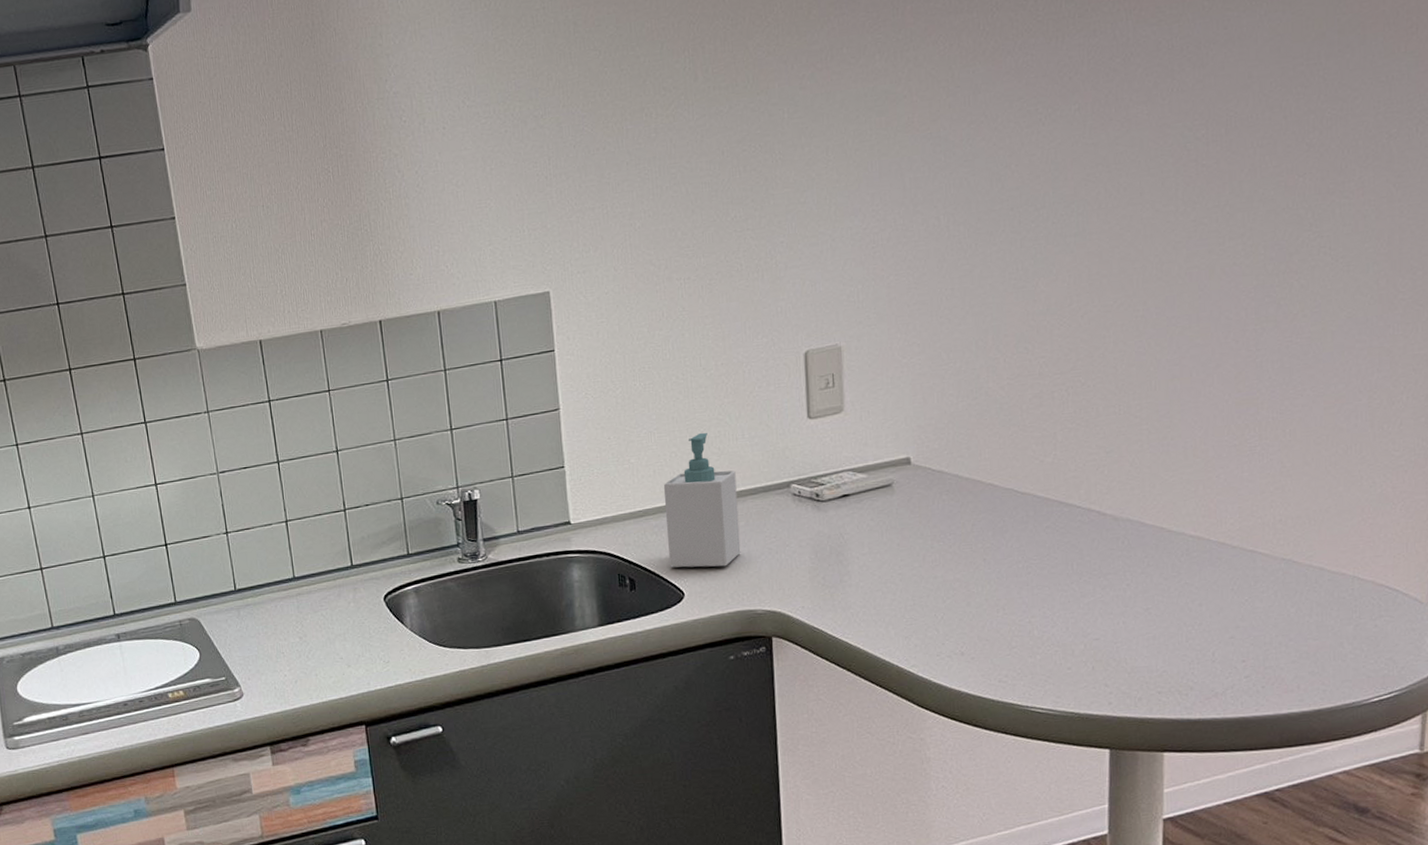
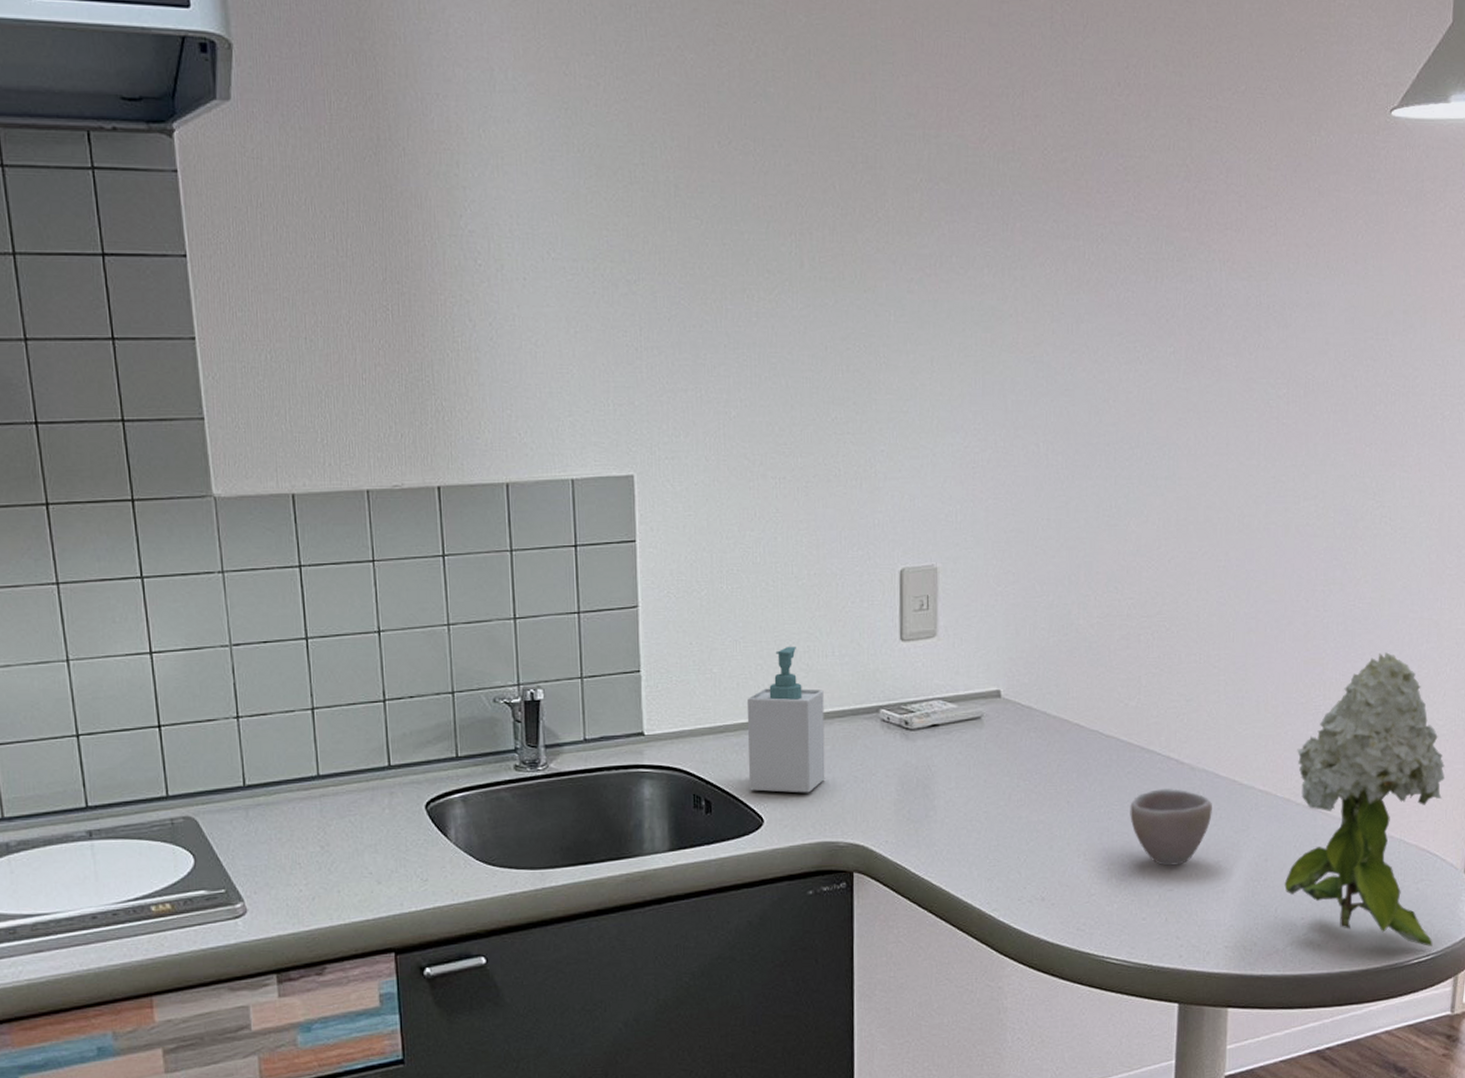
cup: none [1049,540,1139,616] -> present [1130,789,1212,866]
flower: none [1222,386,1404,684] -> present [1284,652,1445,946]

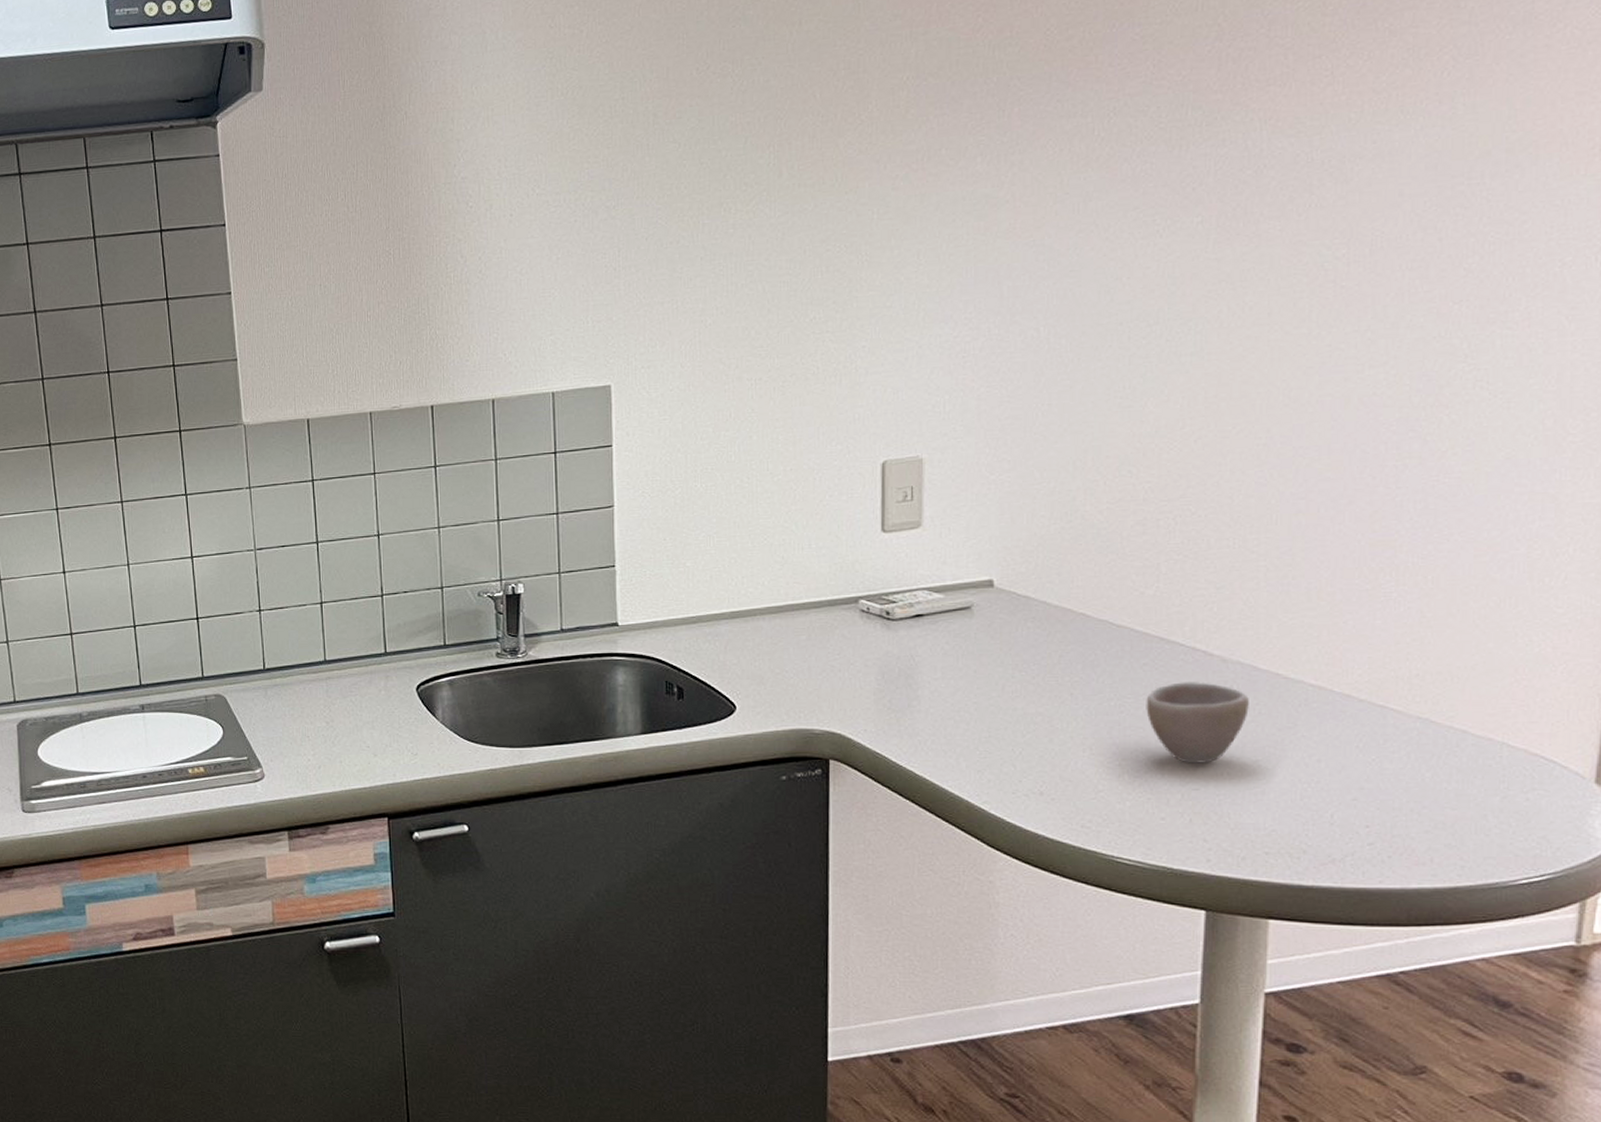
soap bottle: present [746,646,825,793] -> none [720,539,800,682]
flower: present [1284,652,1445,946] -> none [1343,532,1566,865]

